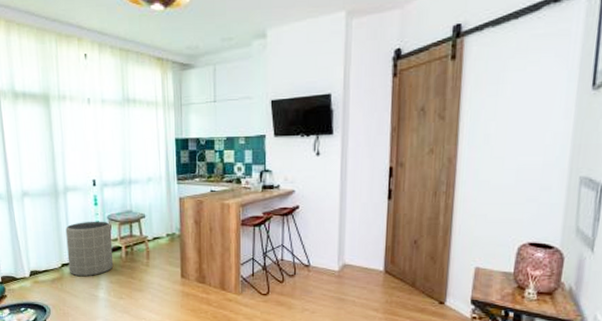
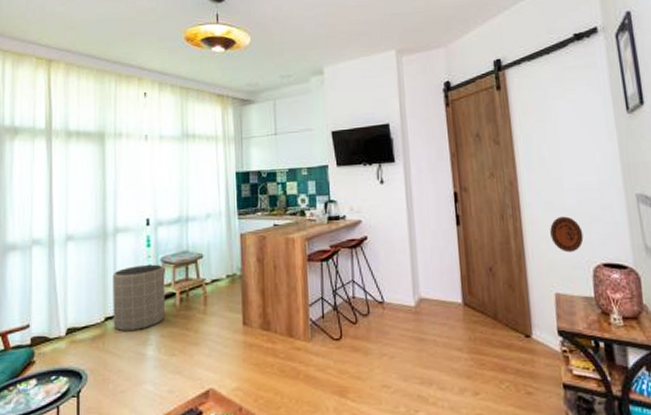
decorative plate: none [481,196,515,231] -> present [550,216,584,253]

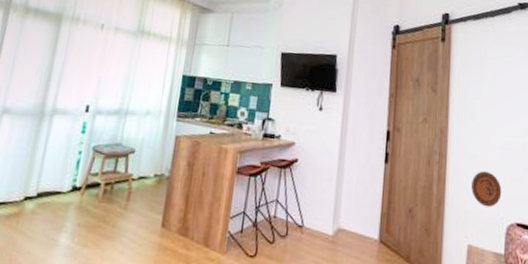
trash can: present [112,264,166,332] -> none [31,149,94,215]

